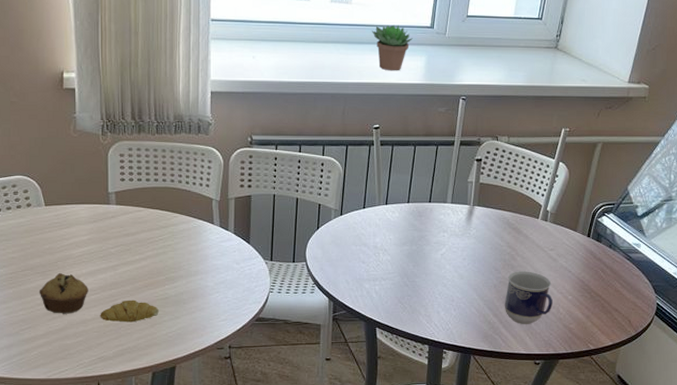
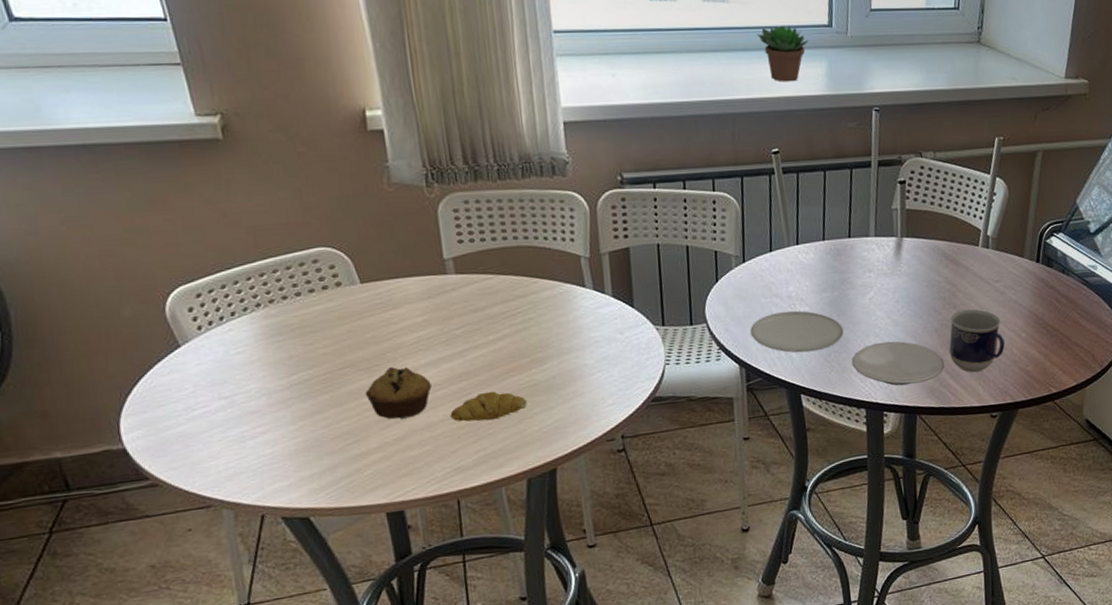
plate: none [340,258,417,294] -> present [749,310,844,353]
saucer: none [421,291,500,330] -> present [851,341,945,386]

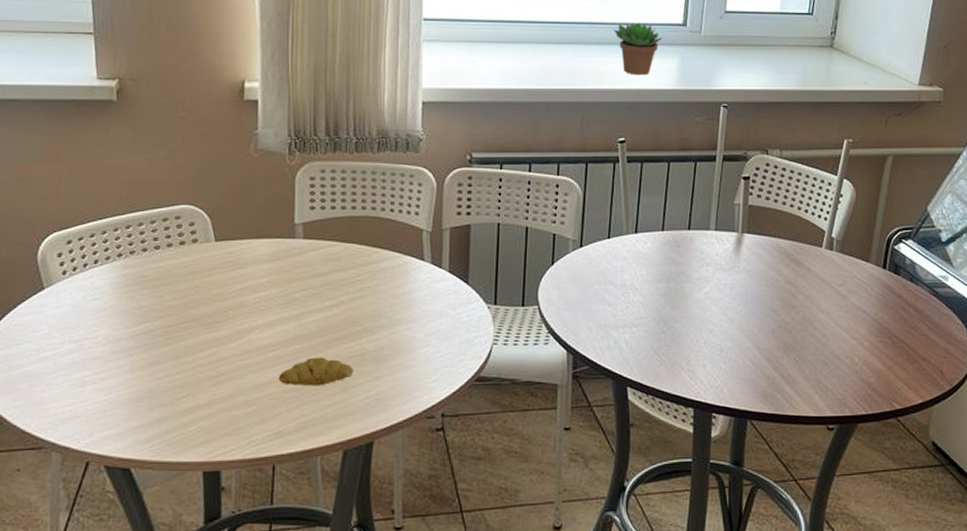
muffin: present [365,367,432,419] -> none [202,325,265,377]
plate: present [749,310,844,353] -> none [581,299,676,343]
saucer: present [851,341,945,386] -> none [682,339,781,387]
cup: present [948,309,1005,373] -> none [785,312,845,380]

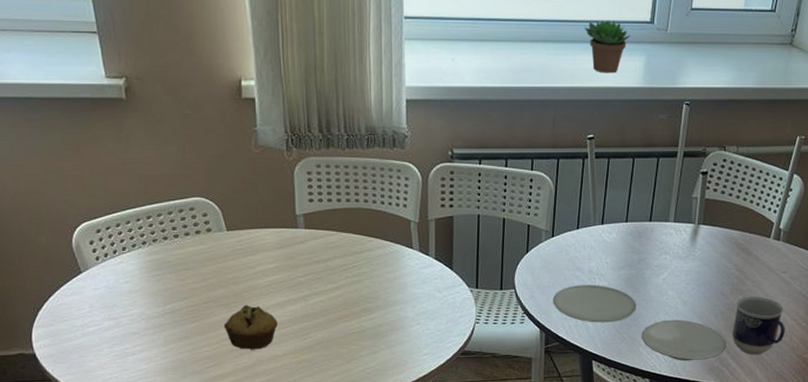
muffin: none [202,325,265,377] -> present [223,305,278,350]
croissant: present [278,357,354,387] -> none [291,333,355,358]
plate: none [581,299,676,343] -> present [552,284,636,323]
saucer: none [682,339,781,387] -> present [641,319,727,361]
cup: none [785,312,845,380] -> present [732,296,785,355]

